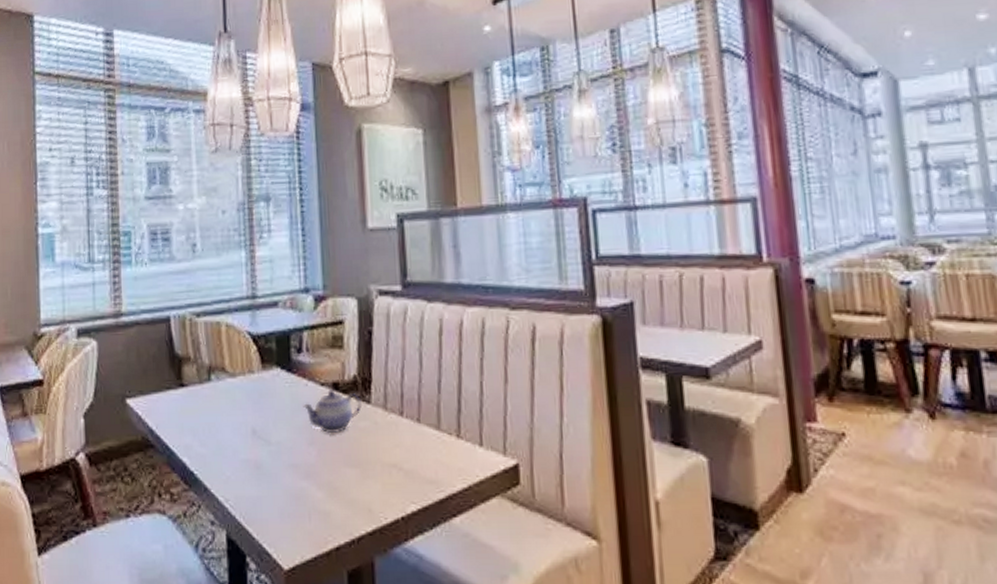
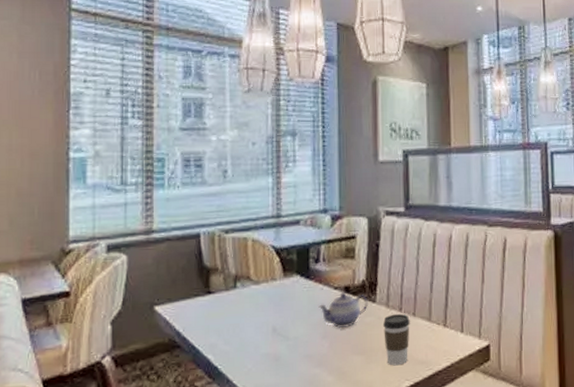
coffee cup: none [381,418,414,484] -> present [383,313,410,366]

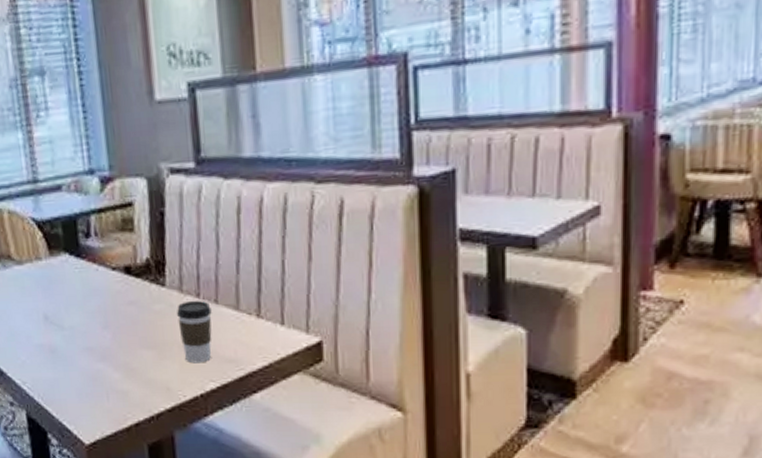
teapot: present [318,292,369,329] -> none [95,274,157,318]

